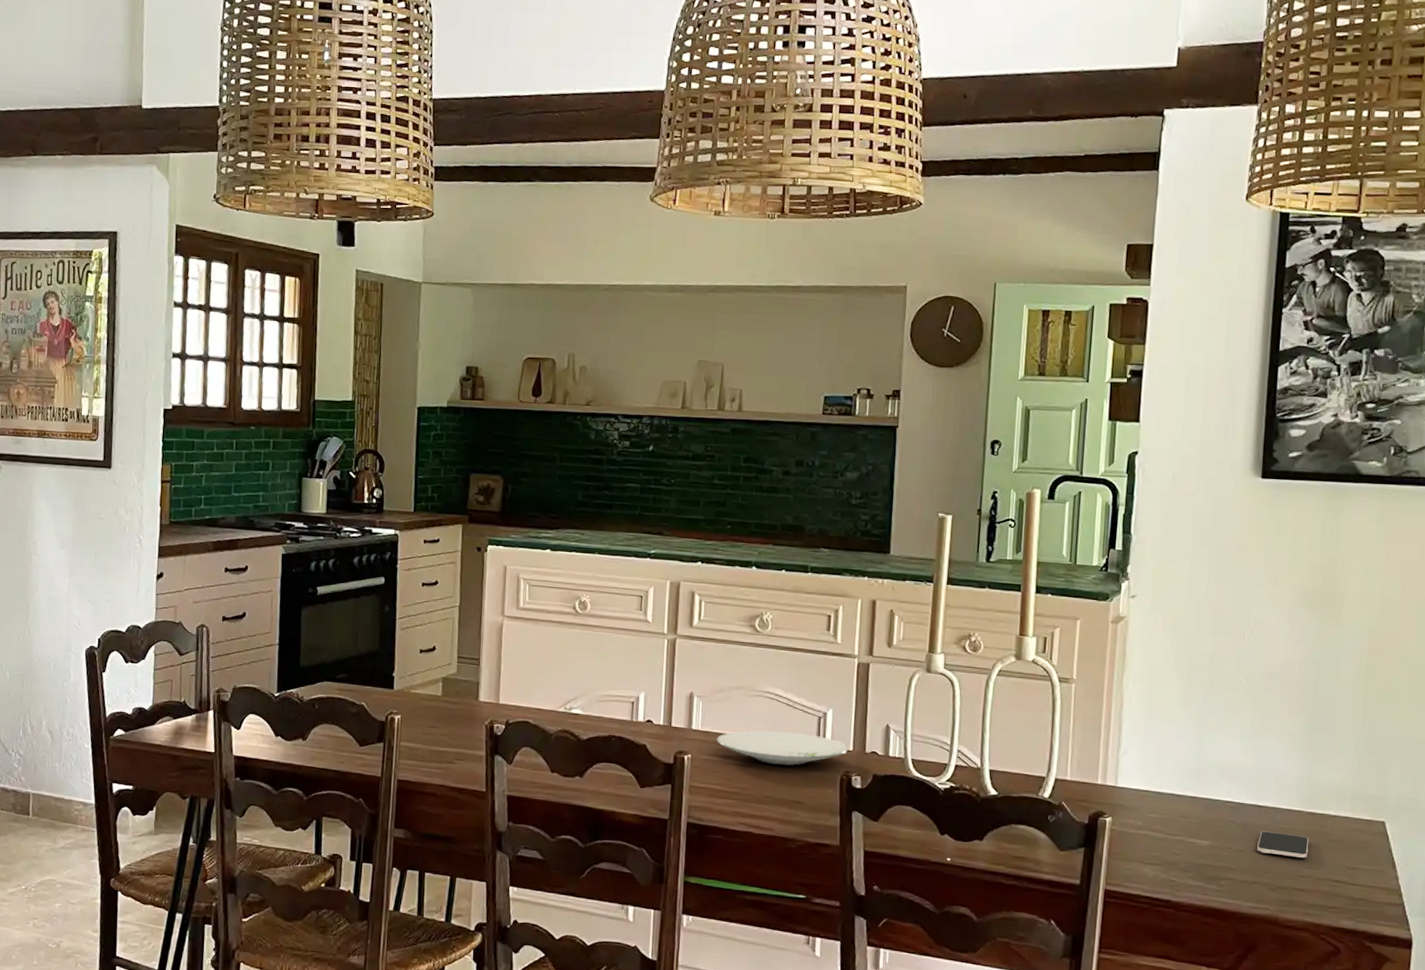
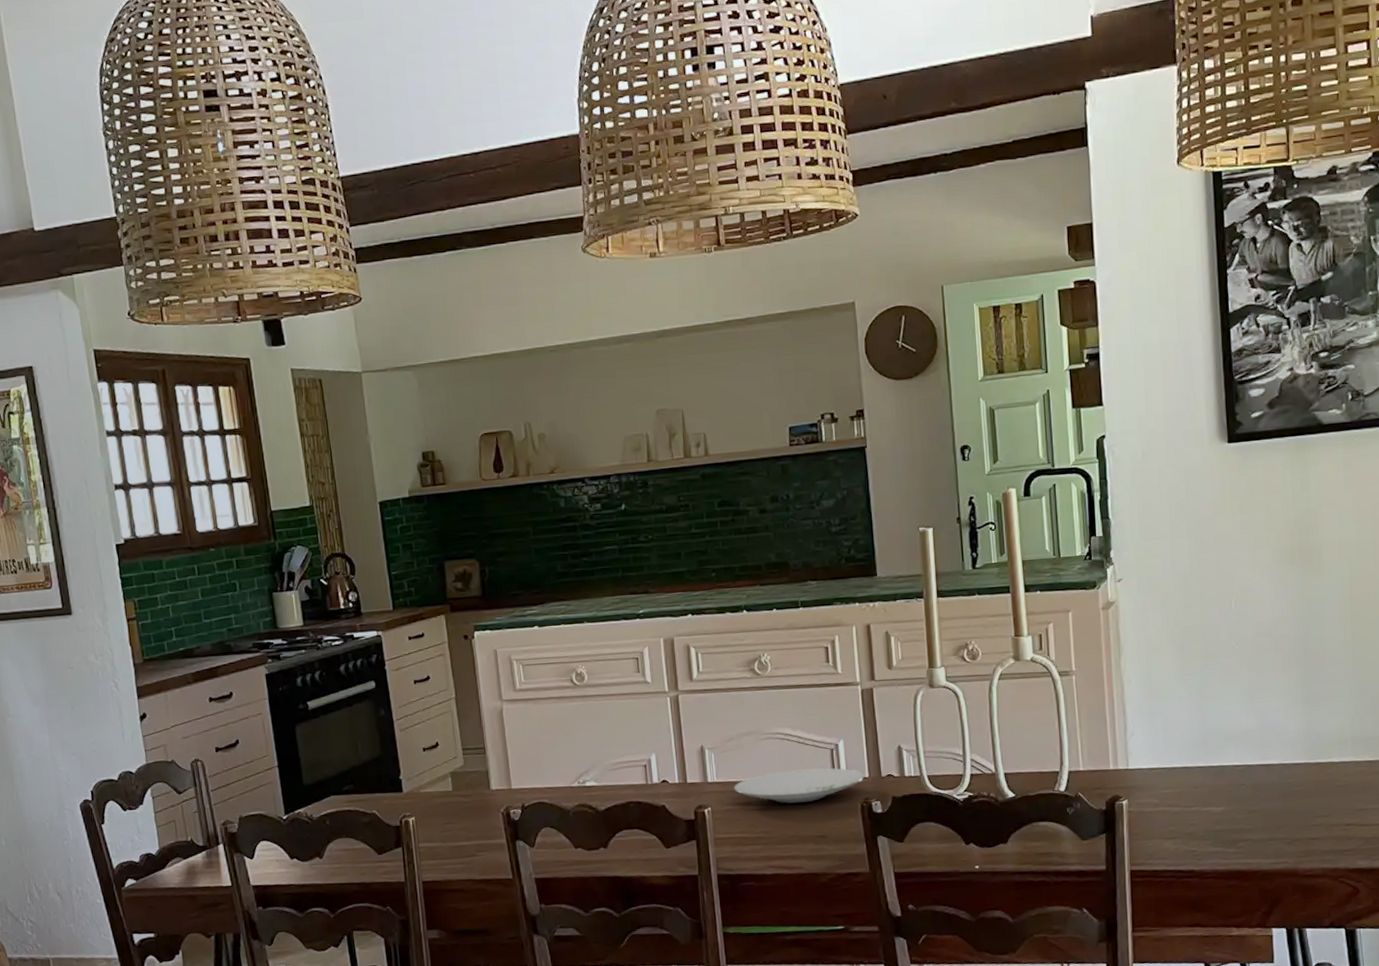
smartphone: present [1257,831,1309,858] -> none [1269,786,1318,810]

